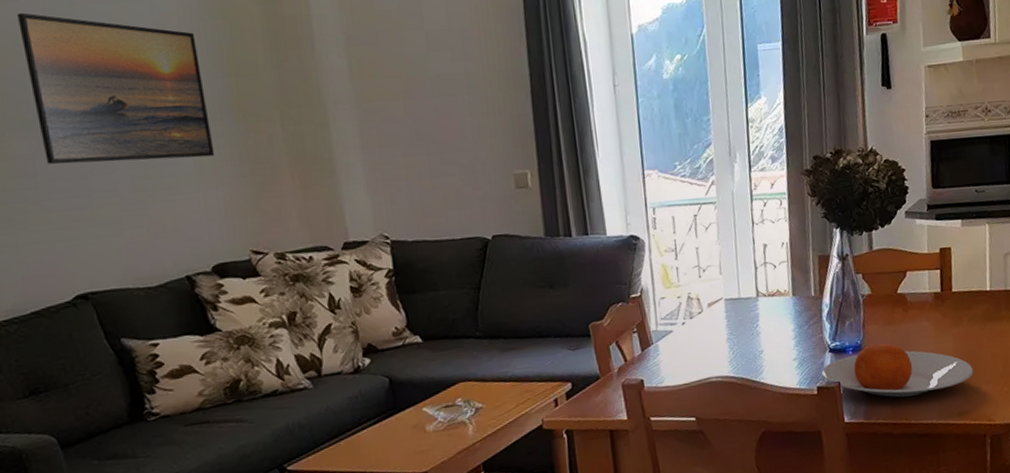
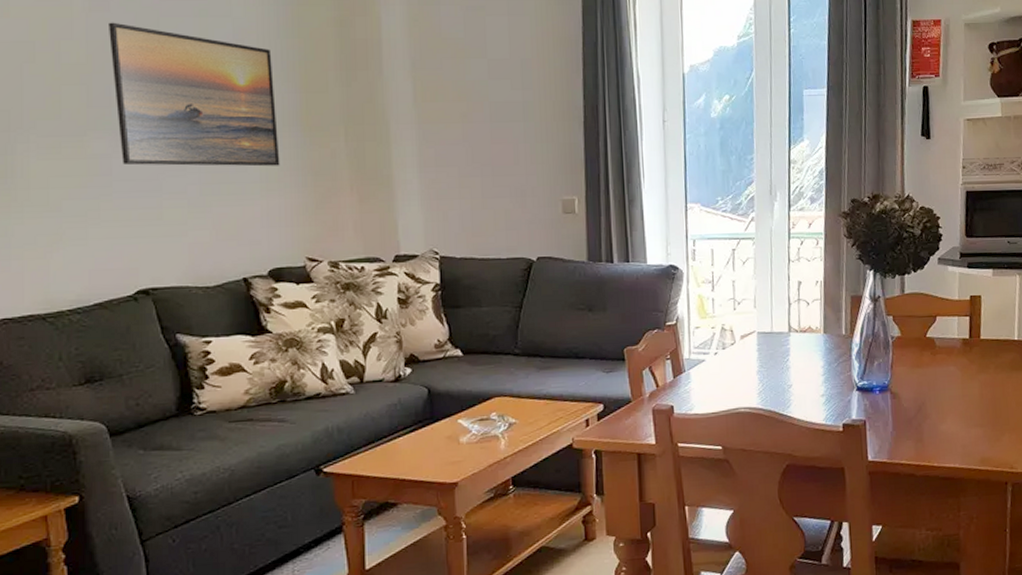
plate: present [822,343,974,398] -> none [848,385,998,440]

